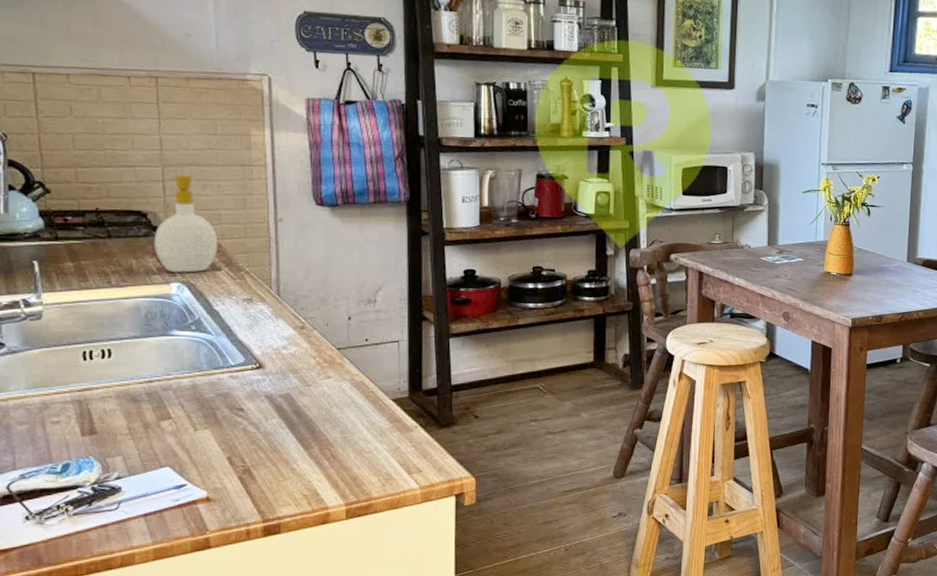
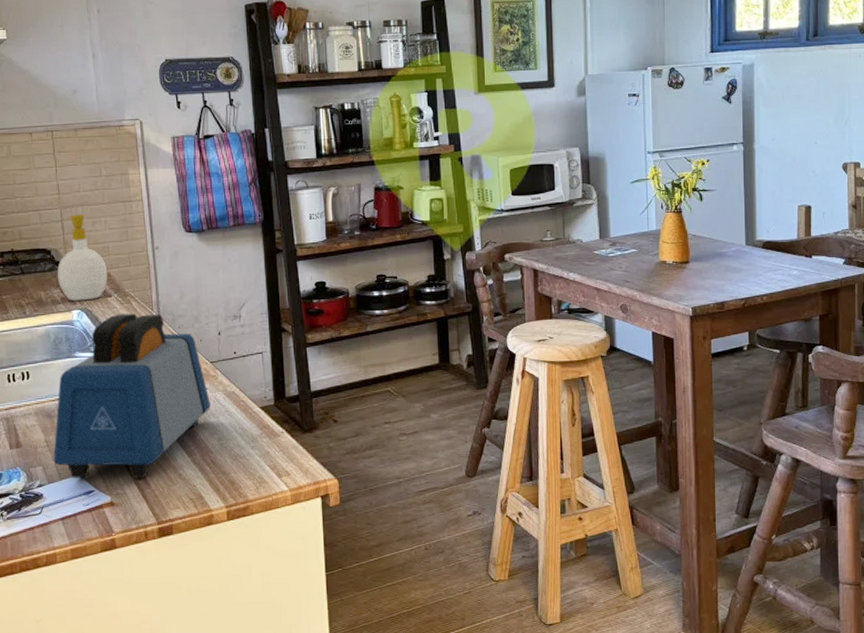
toaster: none [138,290,334,472] -> present [53,313,211,479]

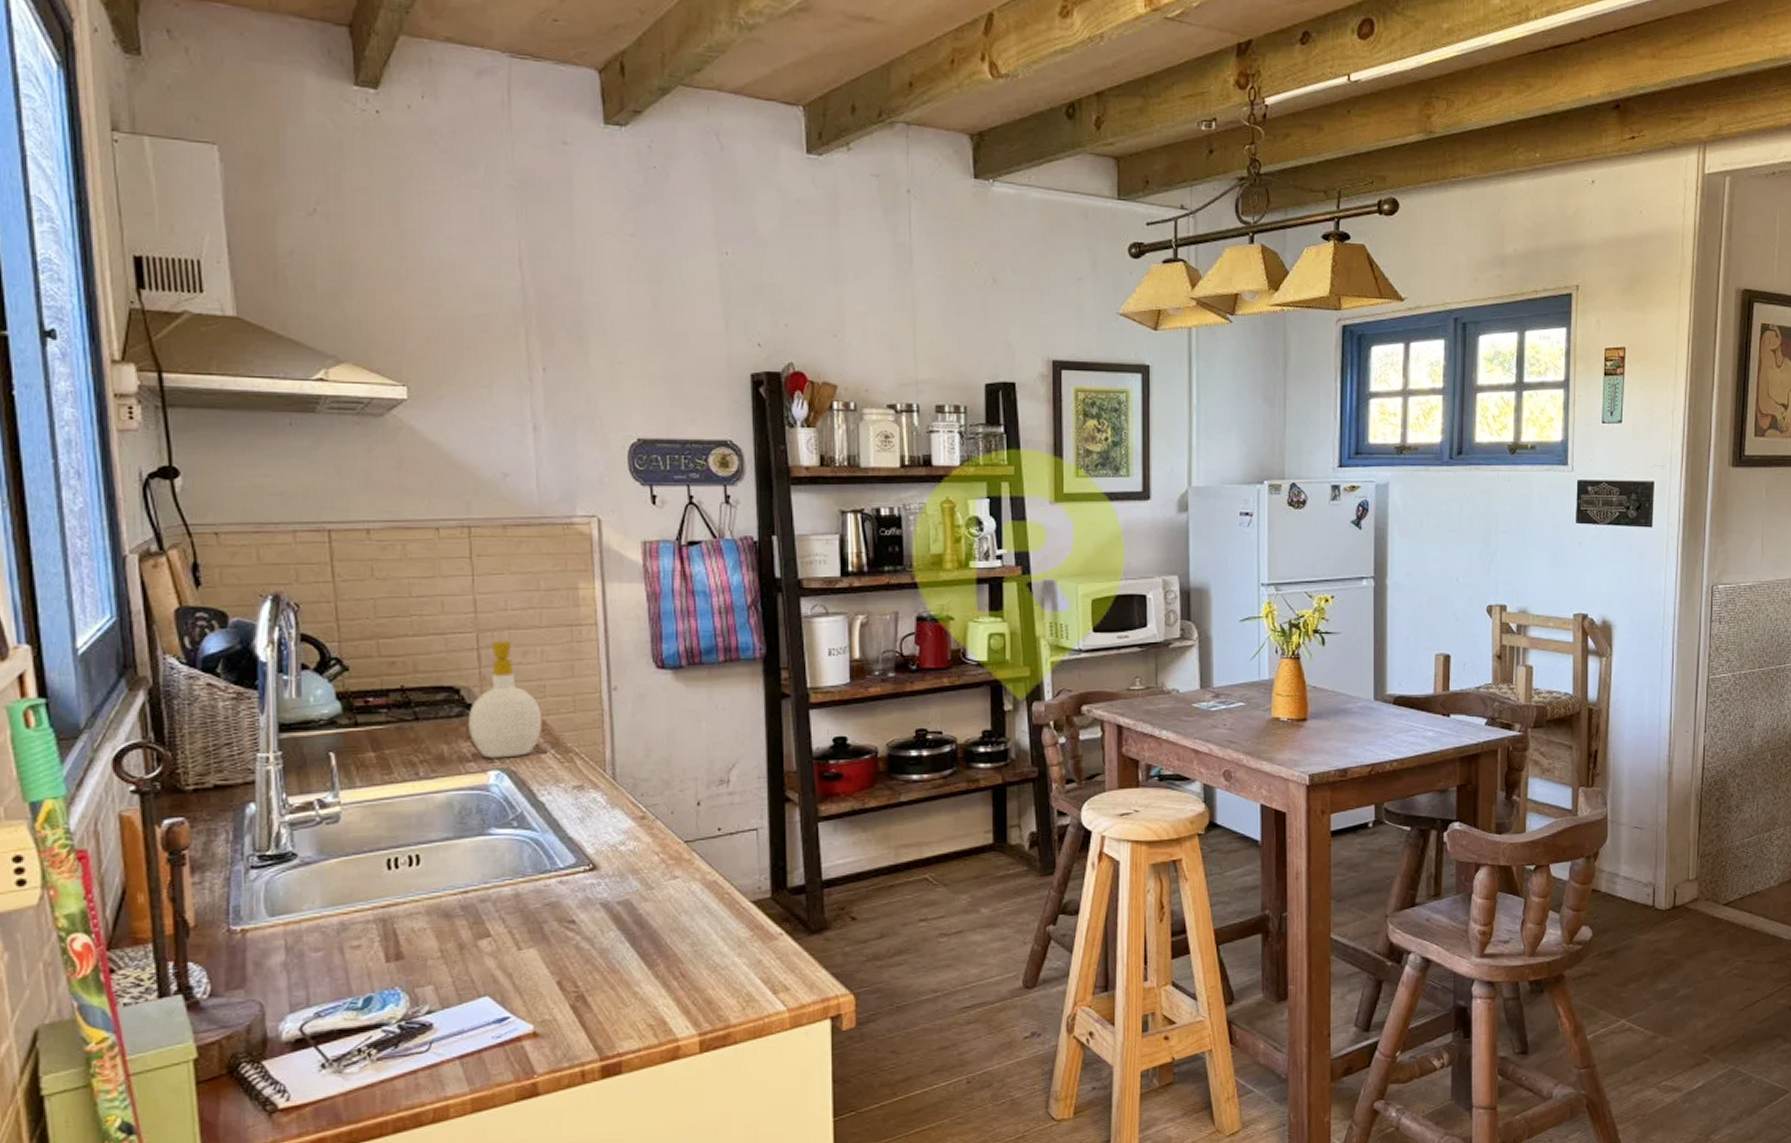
toaster: present [53,313,211,479] -> none [452,776,682,1002]

